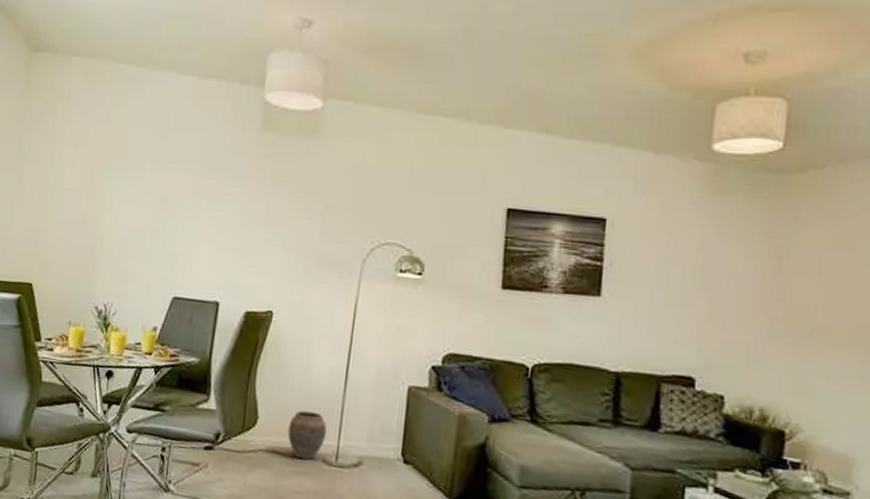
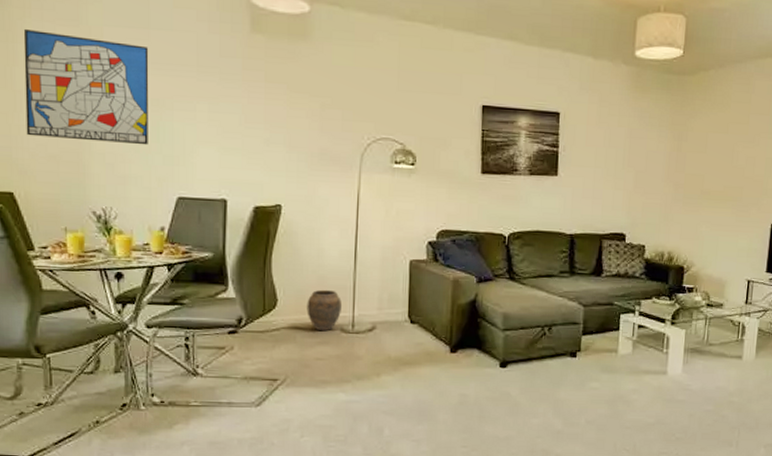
wall art: none [51,130,165,243] -> present [23,28,149,146]

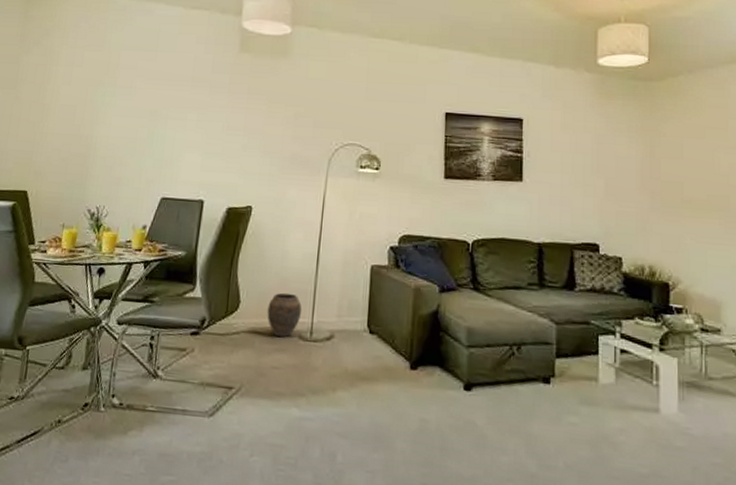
wall art: present [23,28,149,146] -> none [47,54,154,150]

